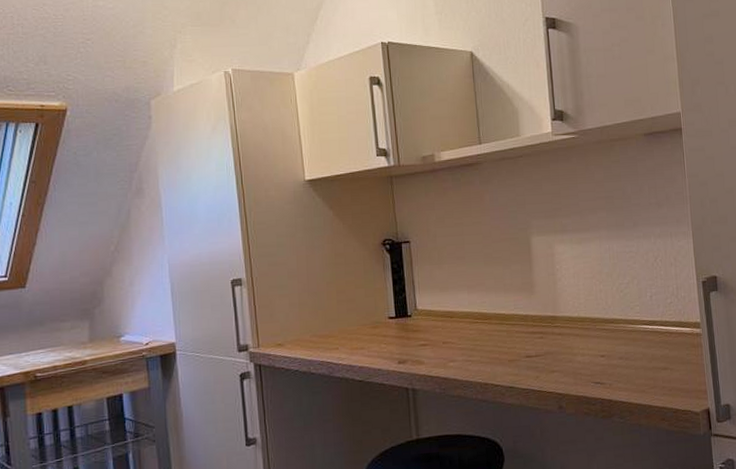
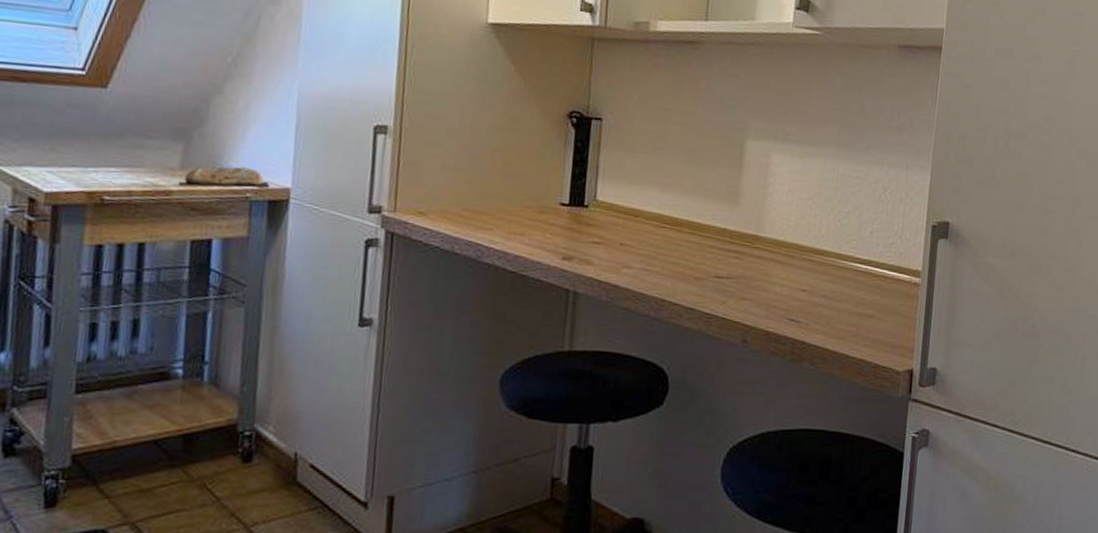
bread loaf: none [90,331,159,356] -> present [179,166,269,188]

